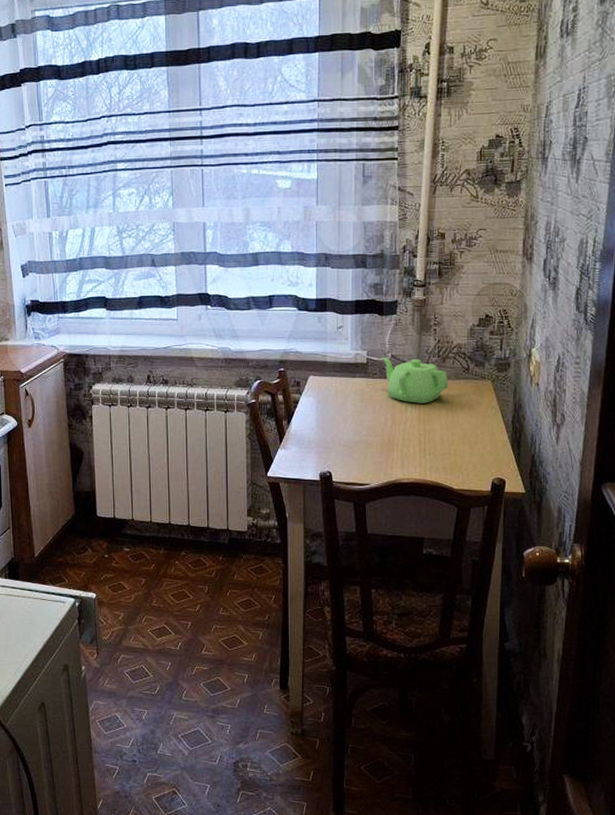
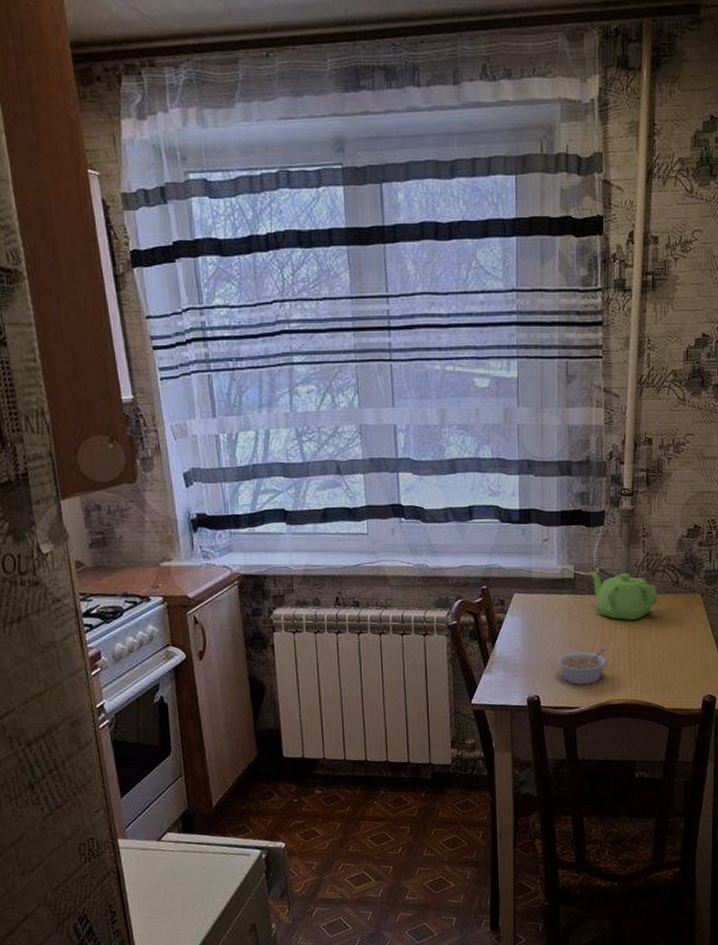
legume: none [349,429,398,463] -> present [557,647,607,685]

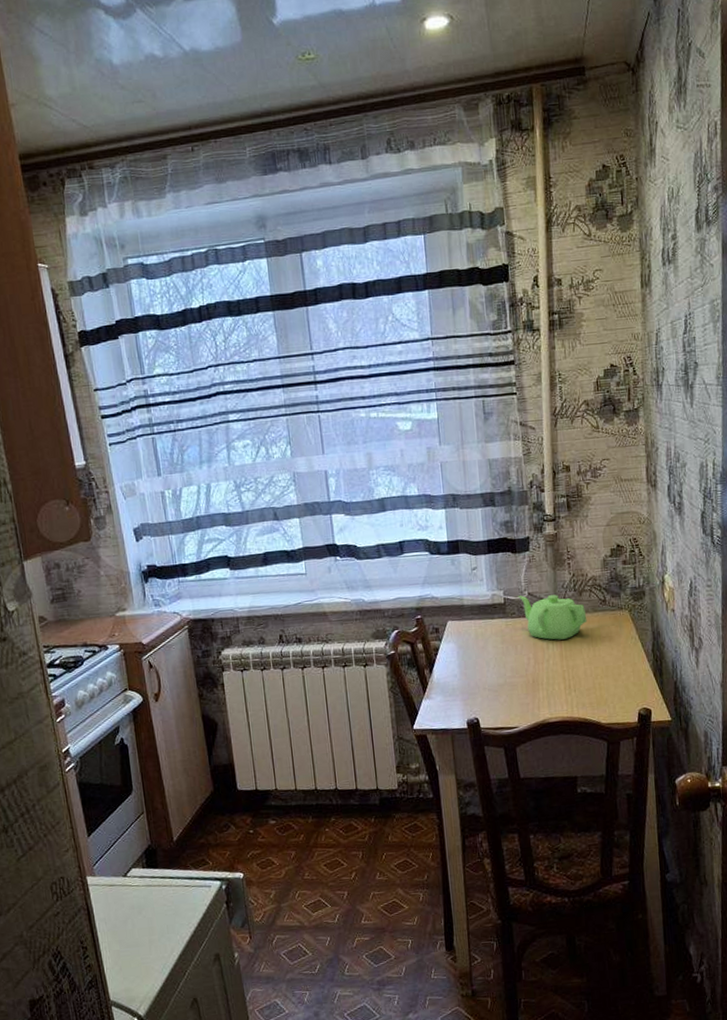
legume: present [557,647,607,685] -> none [493,667,542,706]

